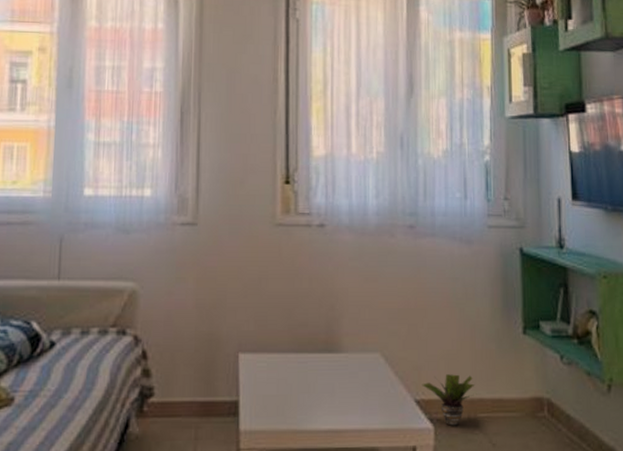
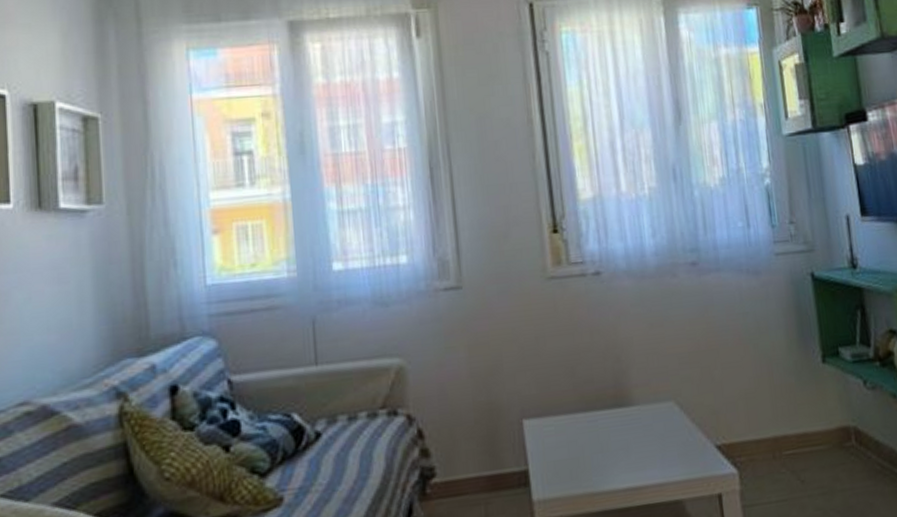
potted plant: present [422,374,478,426] -> none [721,412,781,468]

